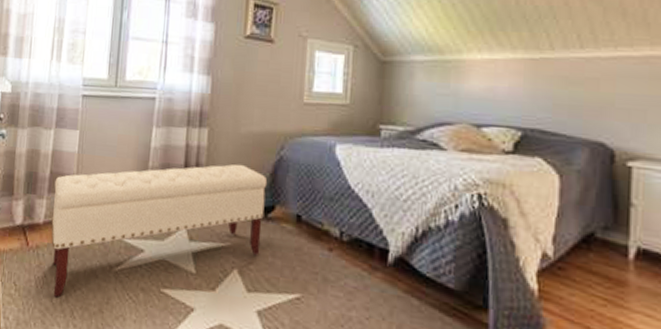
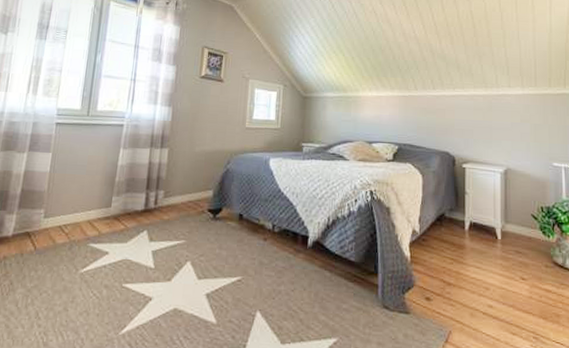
bench: present [51,163,268,297] -> none [19,176,217,302]

